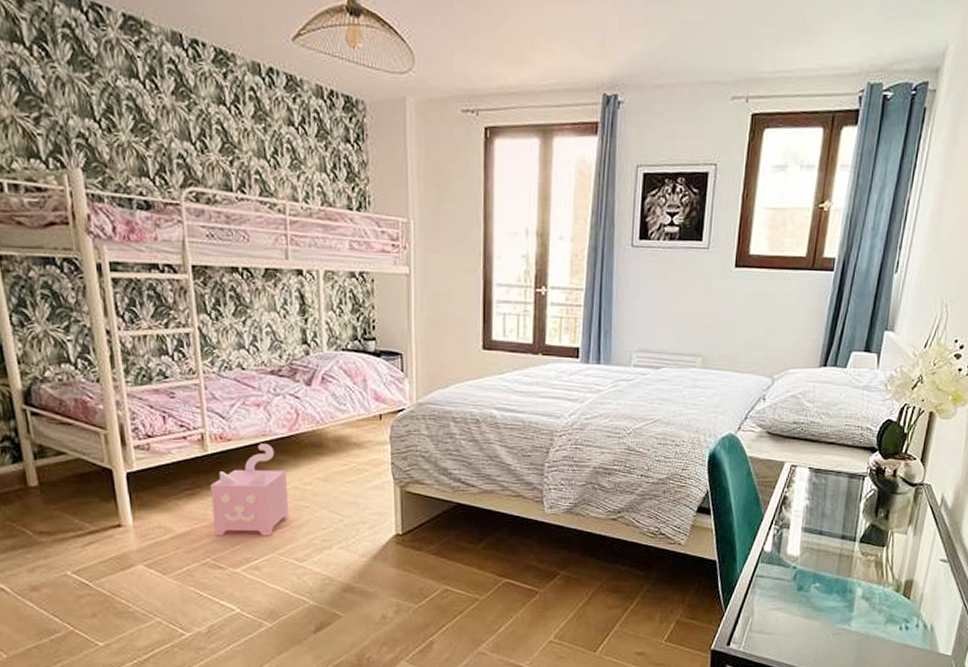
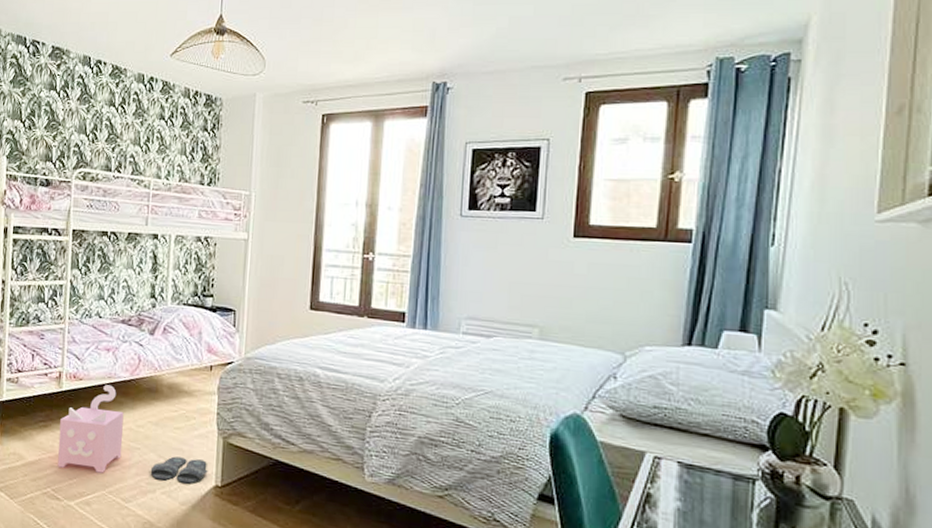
slippers: none [324,511,387,536] -> present [150,456,208,484]

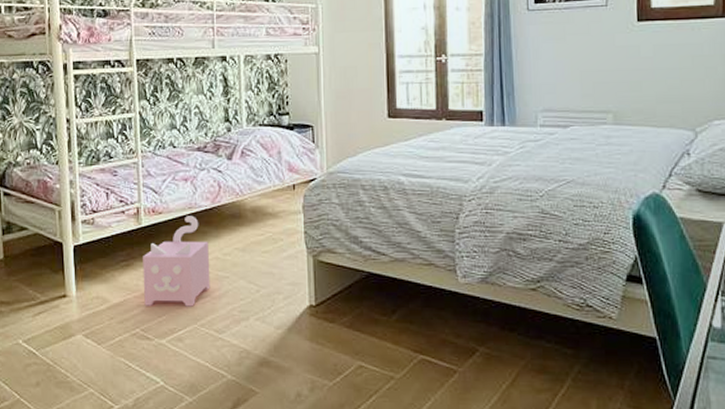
slippers: present [150,456,208,484] -> none [242,281,301,307]

